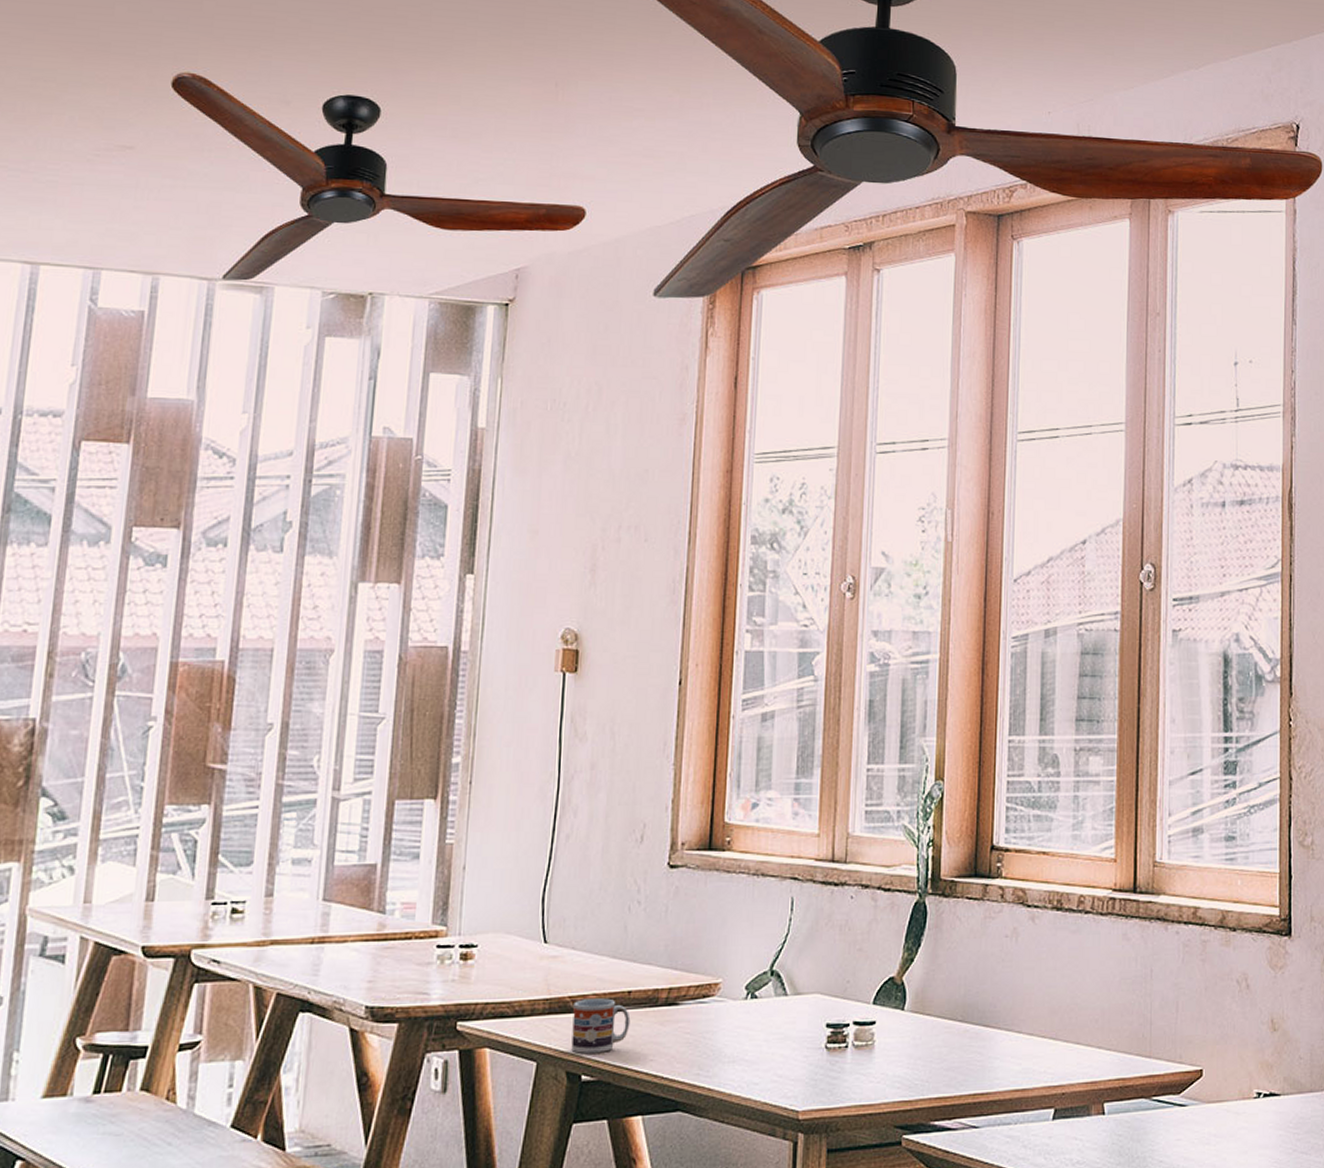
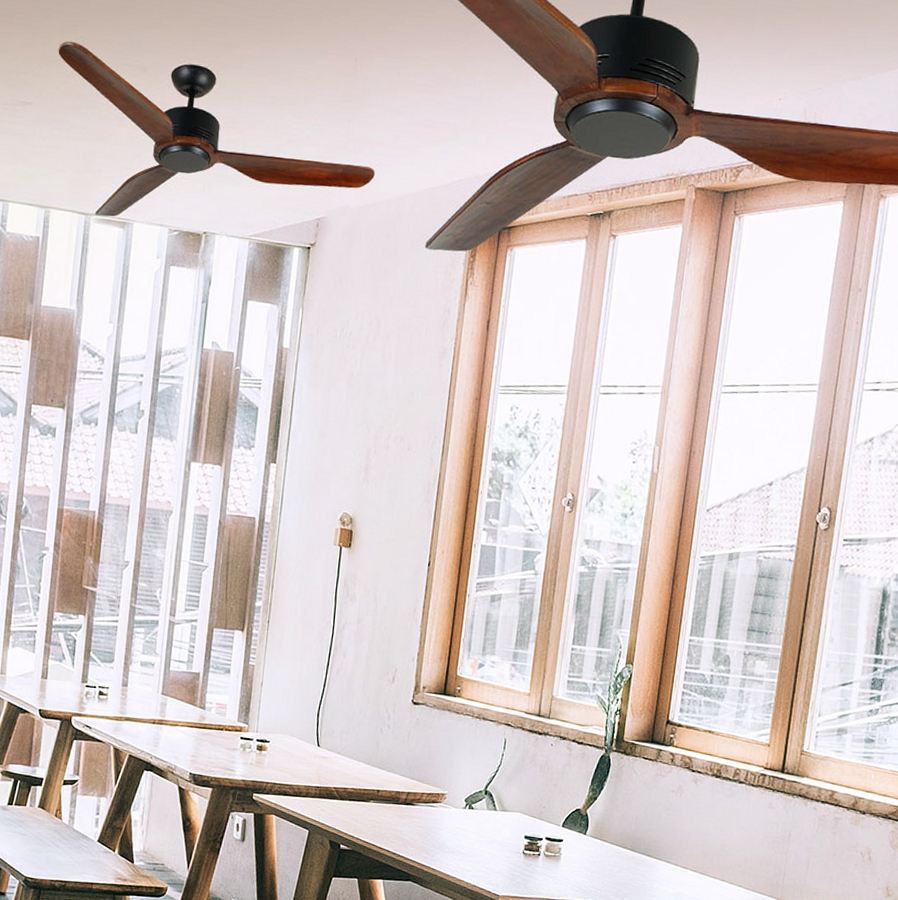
cup: present [571,998,631,1054] -> none [334,791,378,831]

